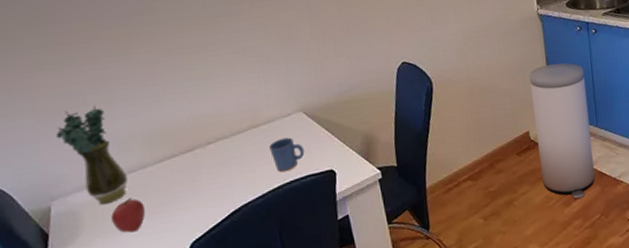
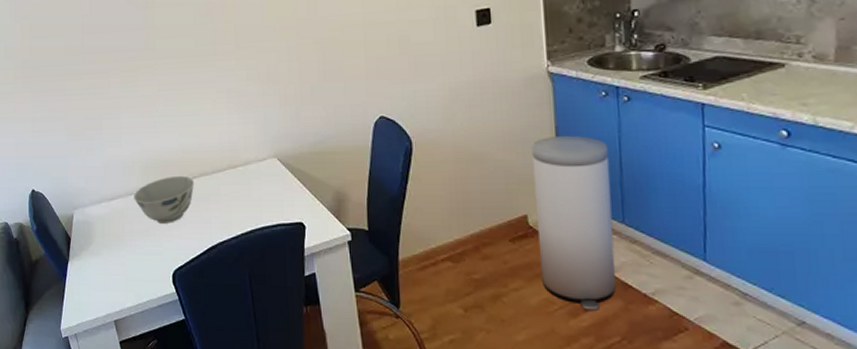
vase: present [56,105,129,204] -> none [80,130,129,219]
fruit: present [111,198,145,233] -> none [115,218,140,250]
bowl: none [134,143,211,198] -> present [134,175,195,223]
mug: present [269,137,305,172] -> none [245,182,277,216]

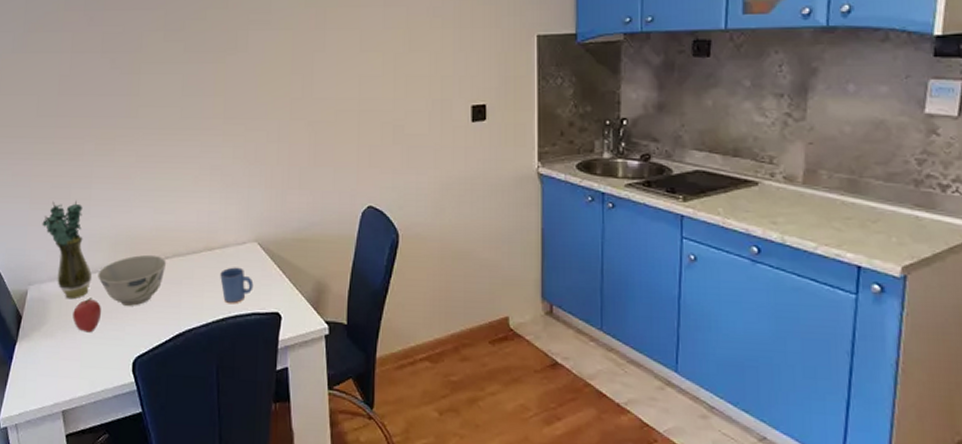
vase: none [80,130,129,219] -> present [42,200,93,298]
fruit: none [115,218,140,250] -> present [72,298,101,333]
mug: none [245,182,277,216] -> present [220,267,254,303]
pedal bin: present [531,135,616,311] -> none [517,237,592,419]

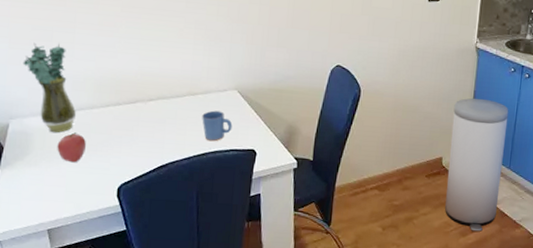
bowl: present [98,254,167,306] -> none [82,96,152,141]
pedal bin: none [517,237,592,419] -> present [445,98,509,232]

